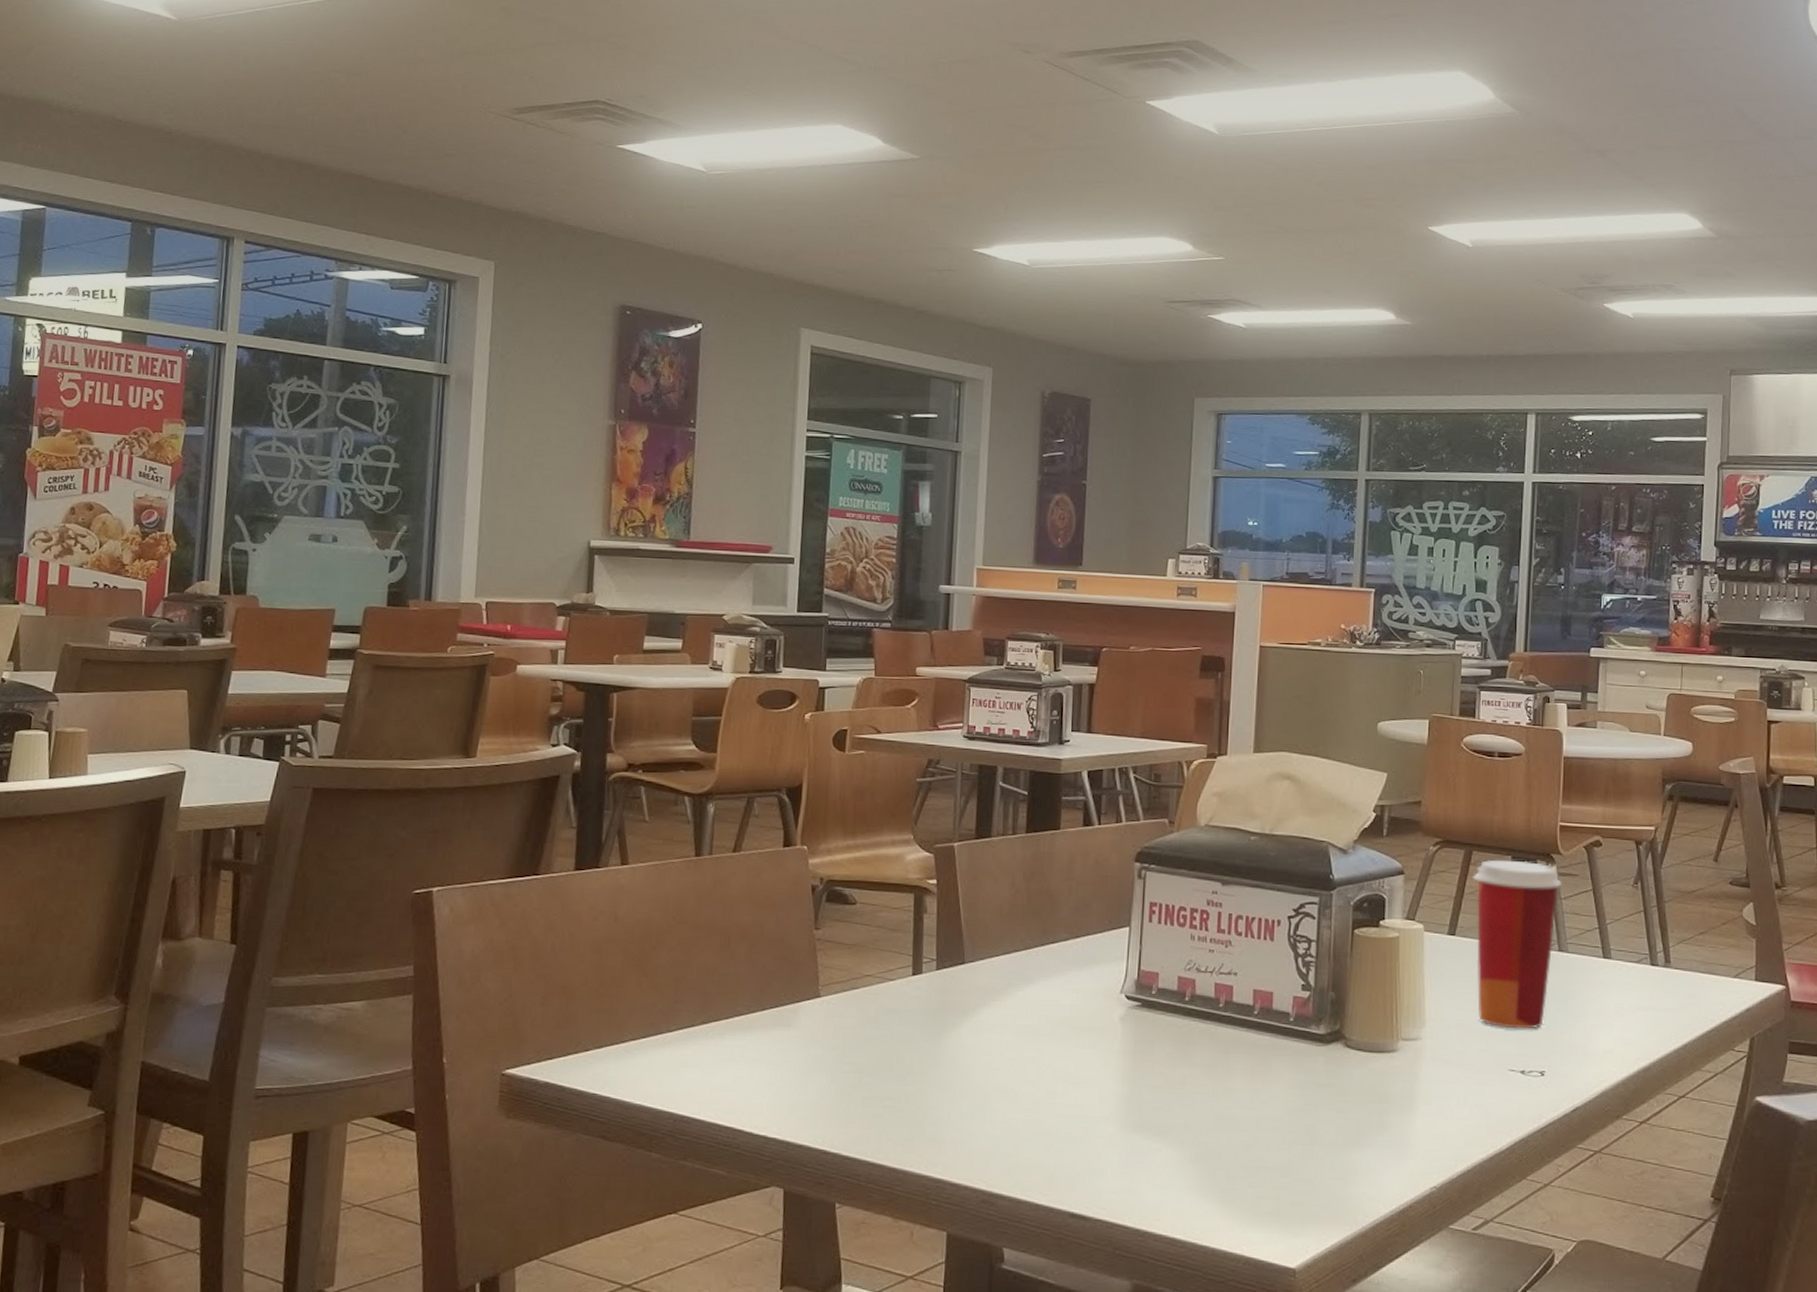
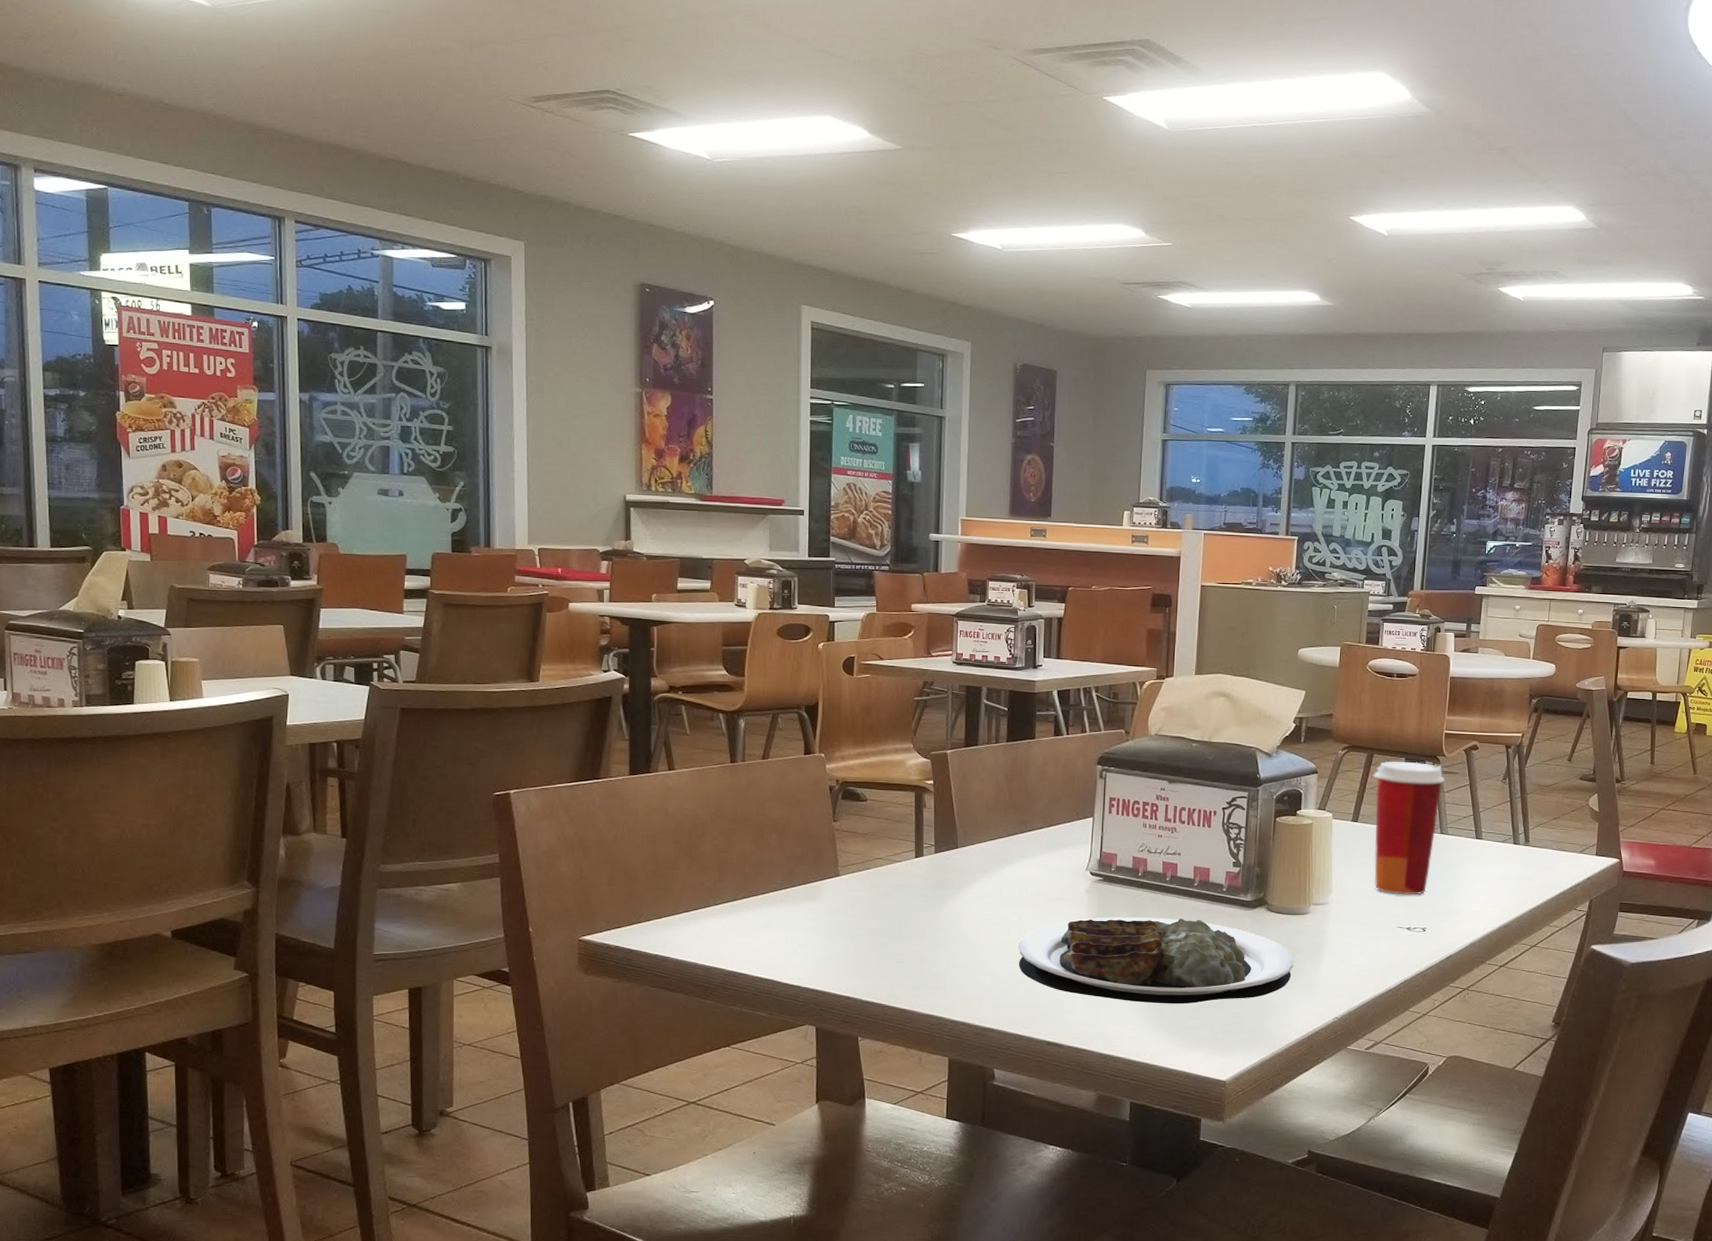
plate: none [1036,1052,1380,1167] -> present [1018,917,1294,1004]

